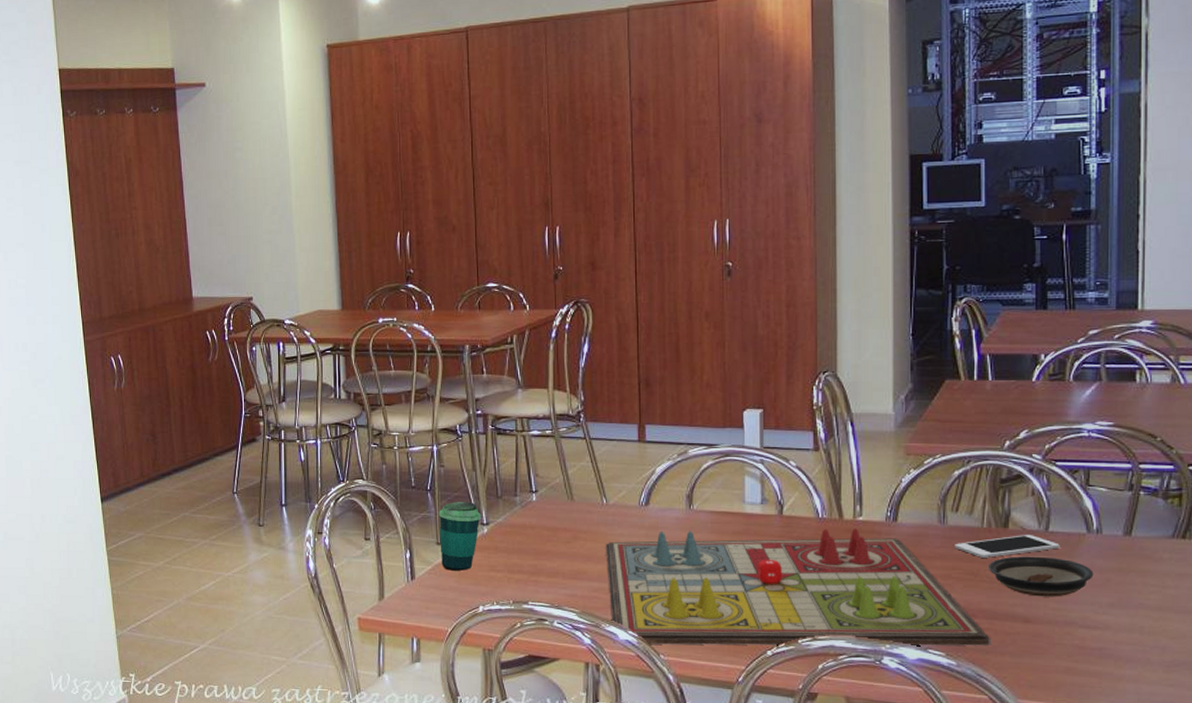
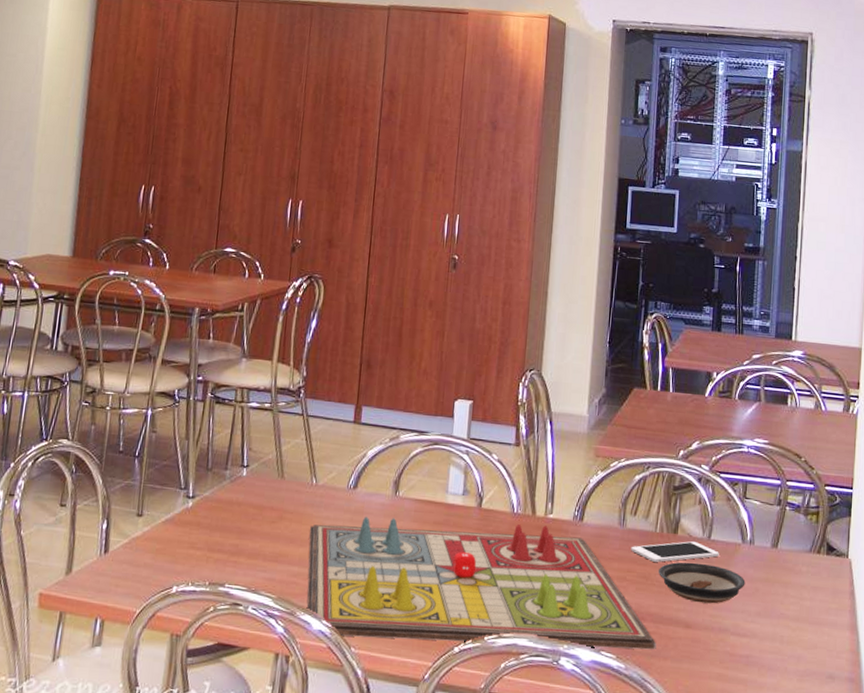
cup: present [438,502,481,571] -> none [139,471,188,547]

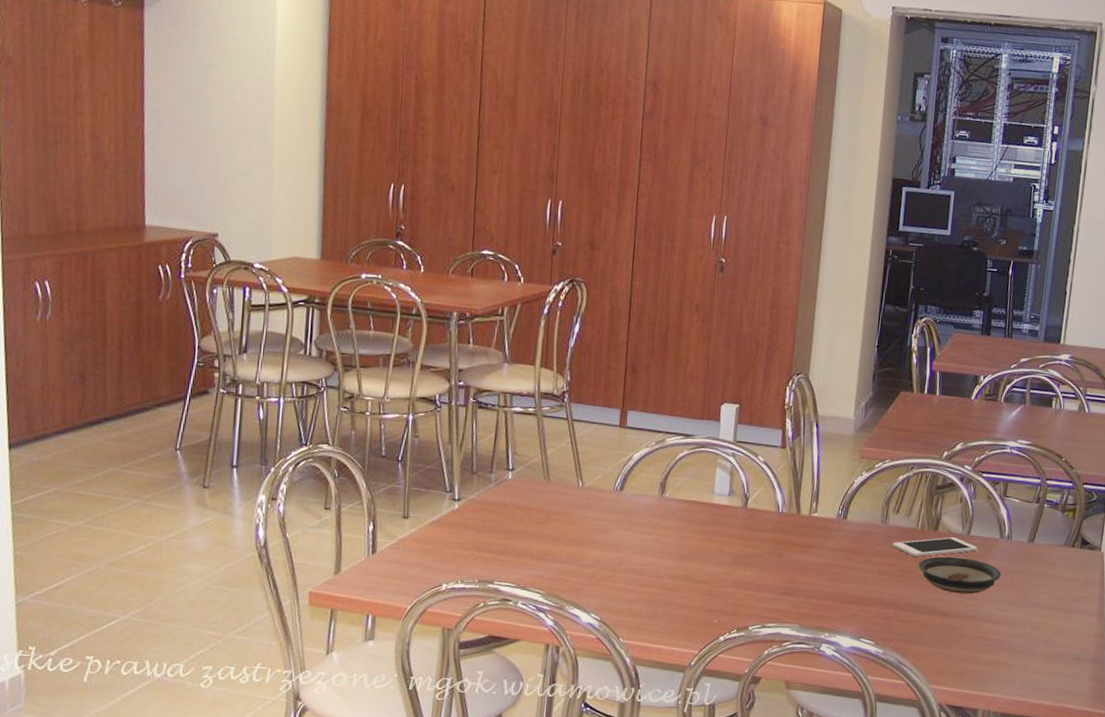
gameboard: present [306,516,657,650] -> none [575,516,914,637]

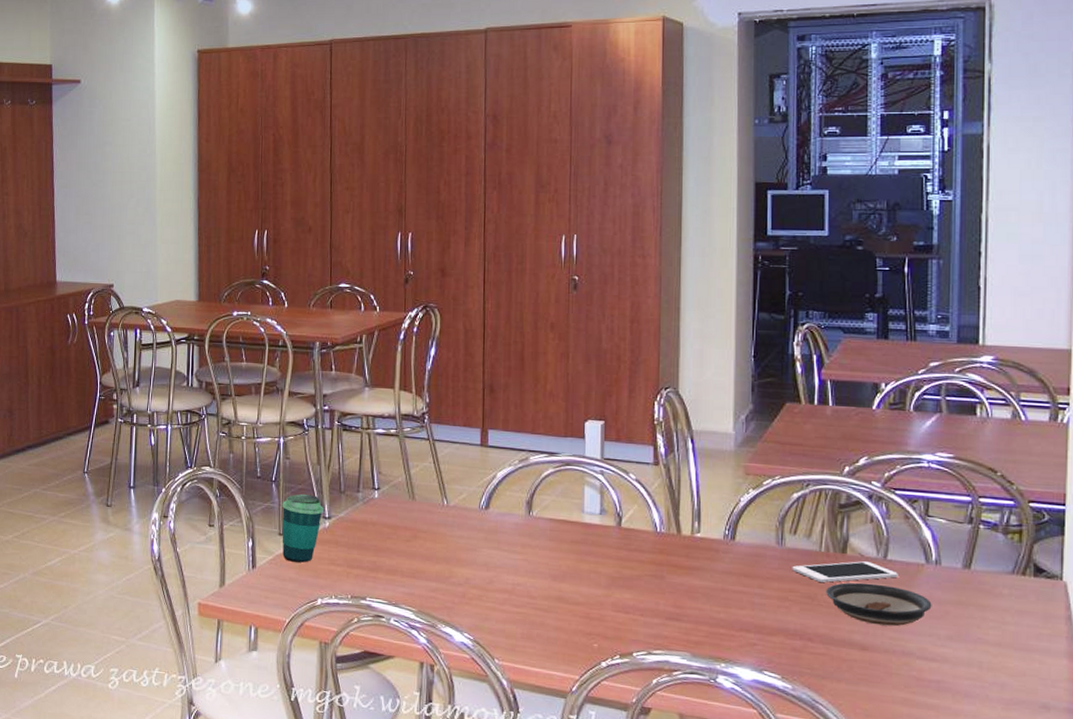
cup: none [406,475,453,547] -> present [282,494,323,563]

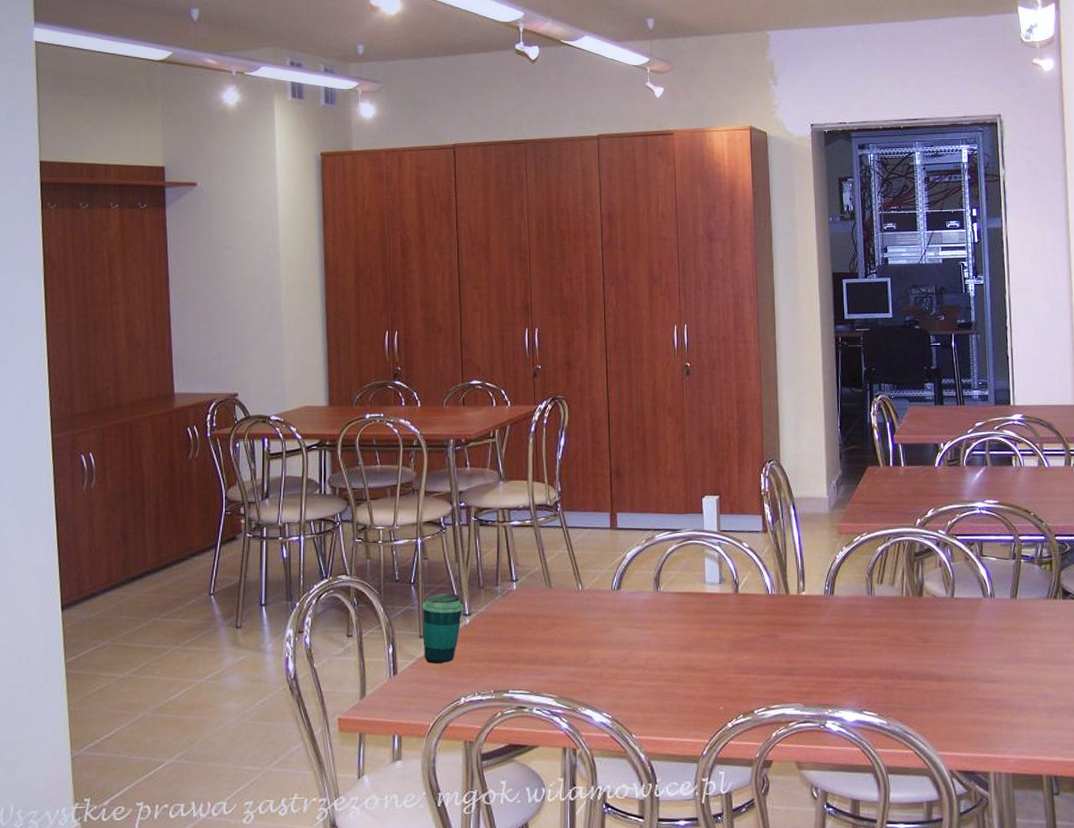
cell phone: present [792,561,898,583] -> none [881,601,963,624]
saucer: present [826,582,932,627] -> none [909,620,990,657]

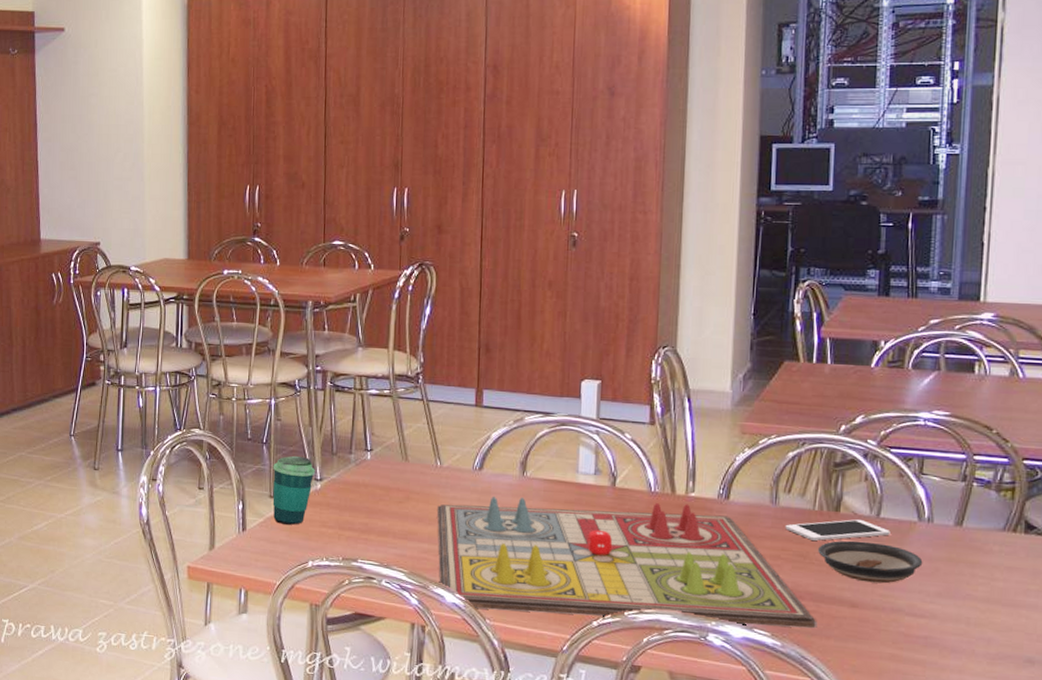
gameboard: none [582,603,914,727] -> present [437,496,818,629]
cell phone: none [881,601,963,624] -> present [785,519,890,541]
saucer: none [909,620,990,657] -> present [818,540,923,584]

